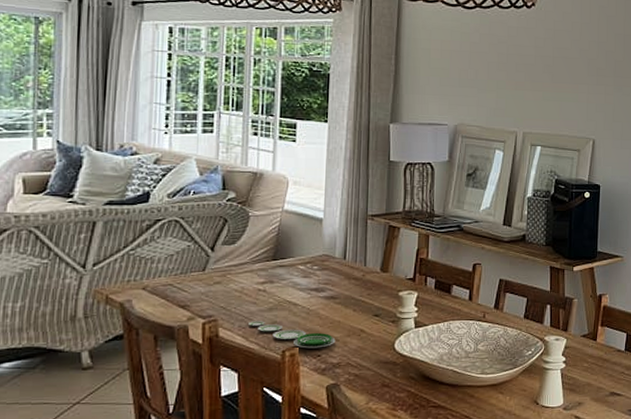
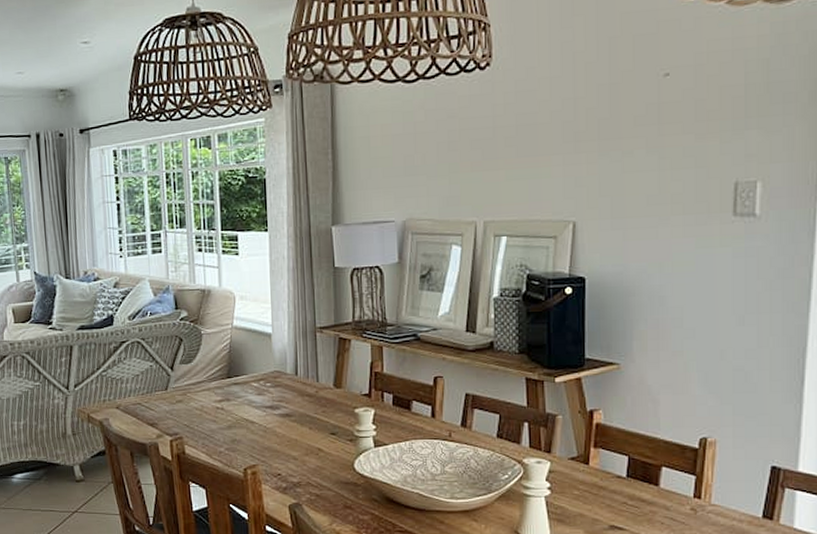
plate: present [249,321,336,349] -> none [211,439,294,467]

